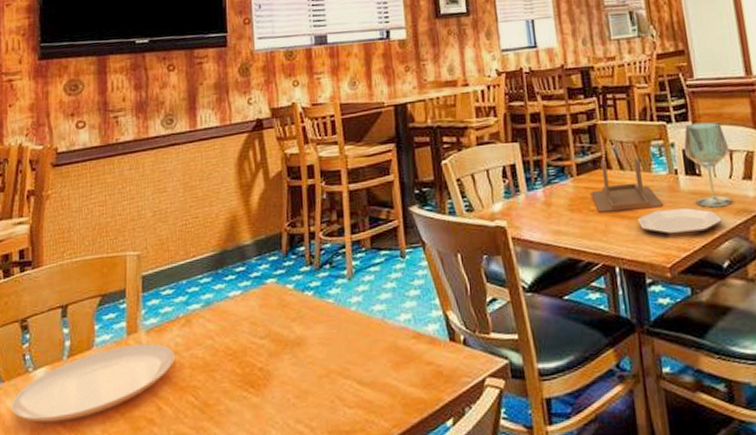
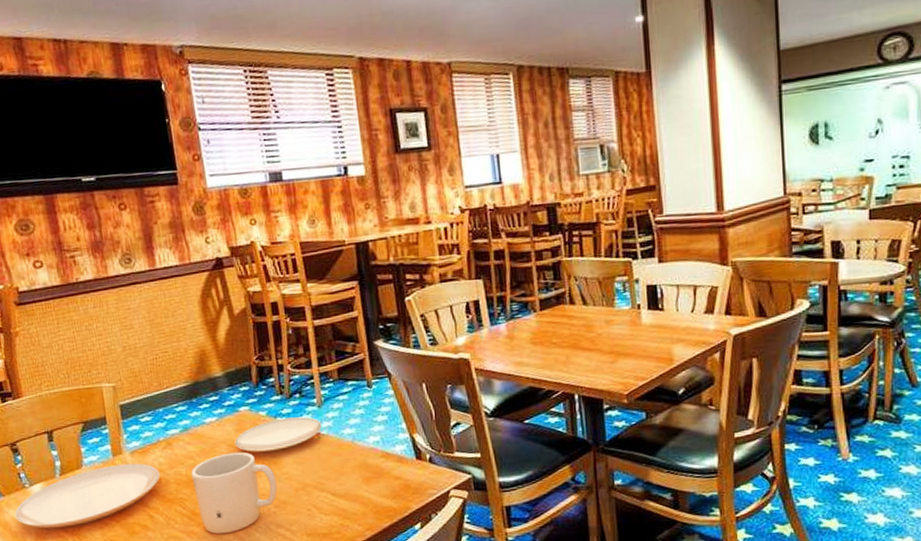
mug: none [208,331,299,431] -> present [190,452,278,534]
plate: none [258,290,352,332] -> present [235,416,322,453]
napkin holder: present [591,157,663,213] -> none [553,292,624,345]
plate: present [638,207,723,235] -> none [598,340,681,365]
wine glass: present [683,122,732,208] -> none [648,258,694,340]

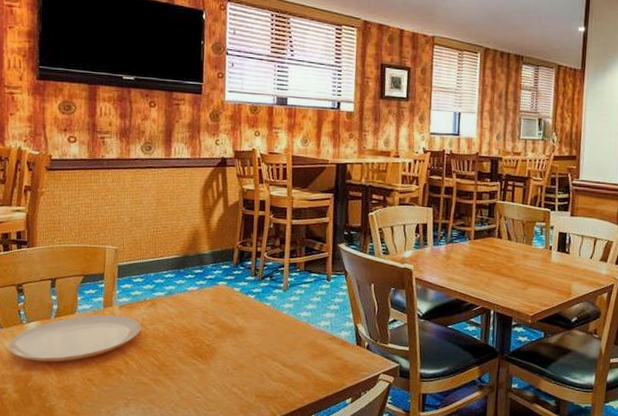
mug: present [190,452,278,534] -> none [167,318,238,386]
plate: present [235,416,322,453] -> none [209,296,285,322]

